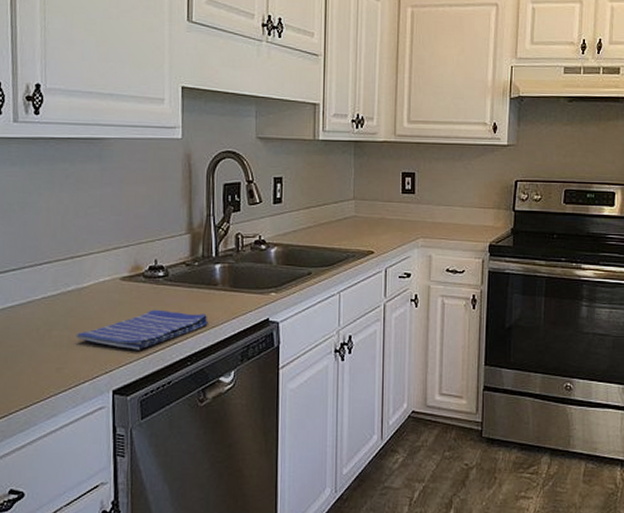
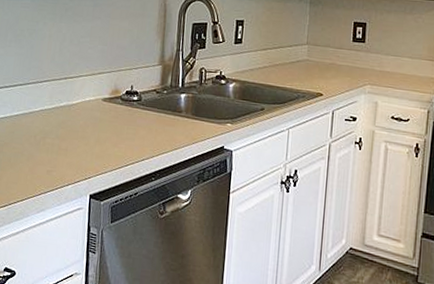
dish towel: present [75,309,208,350] -> none [64,128,172,163]

